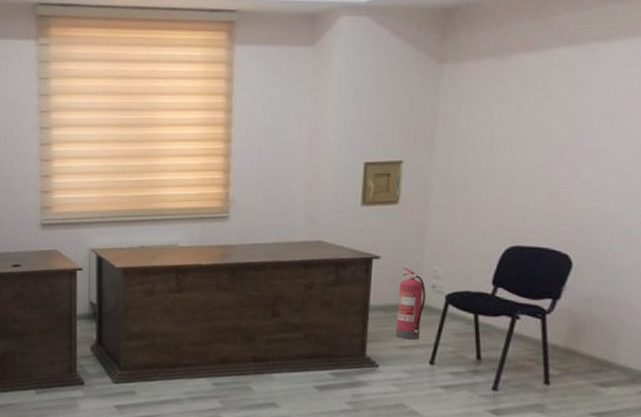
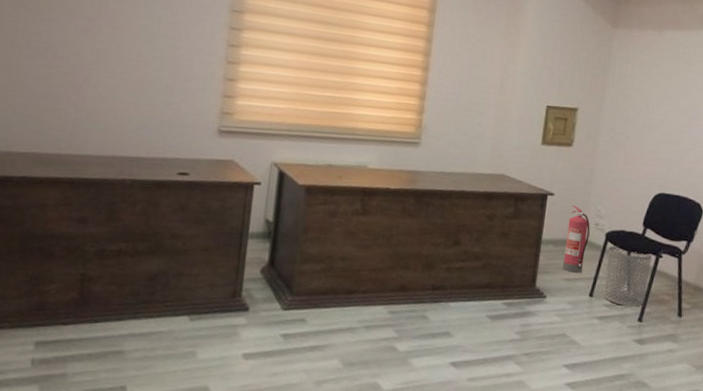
waste bin: none [447,308,506,374] -> present [604,245,652,307]

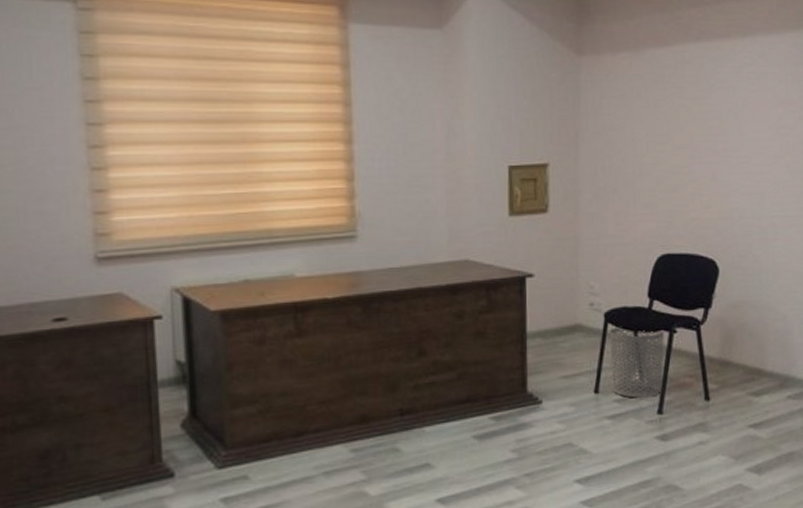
fire extinguisher: present [562,205,590,273] -> none [556,285,584,368]

